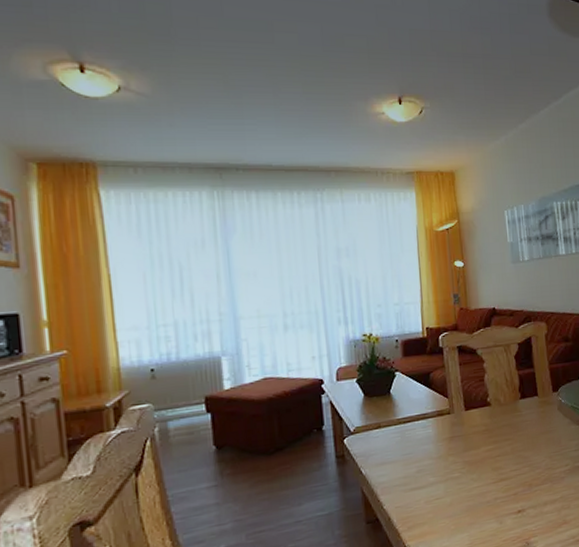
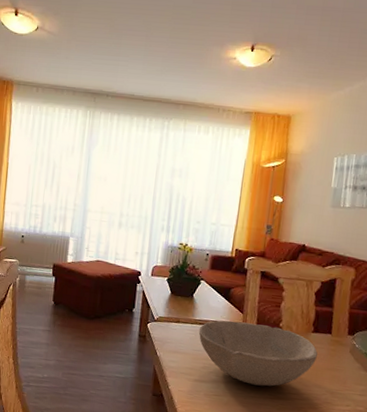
bowl: none [404,403,529,475] -> present [198,320,318,386]

